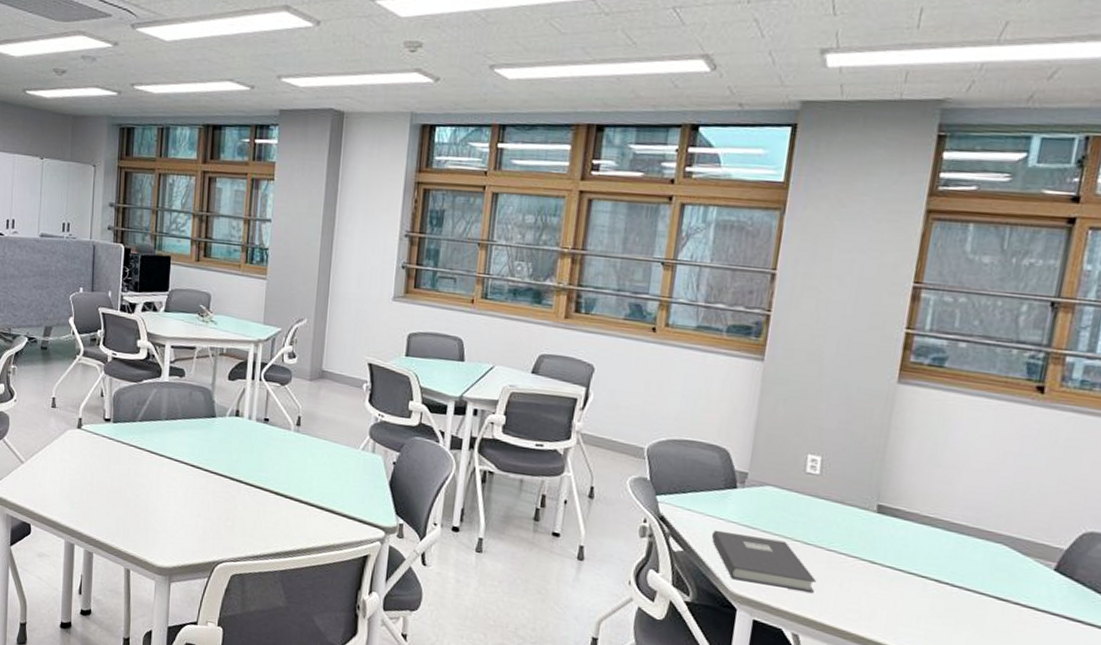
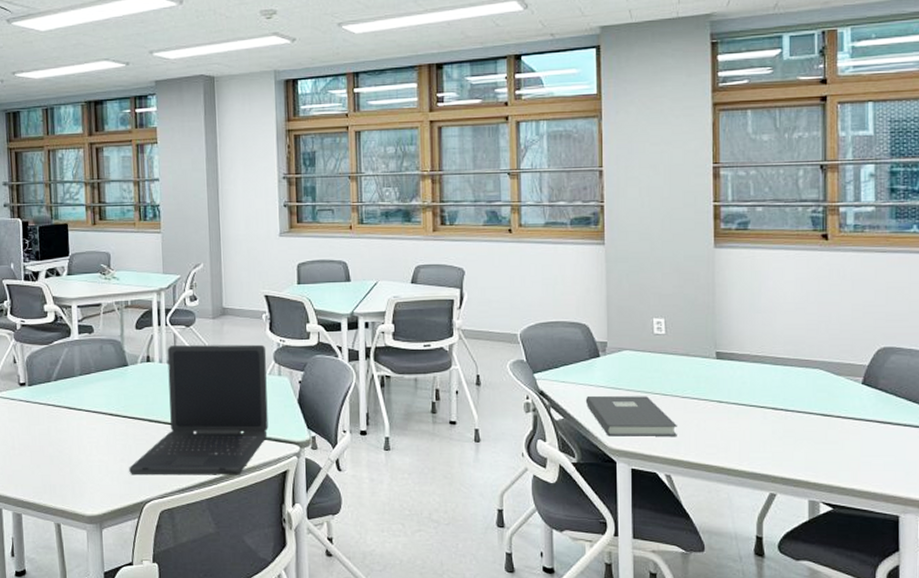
laptop: none [204,403,363,551] -> present [129,344,269,475]

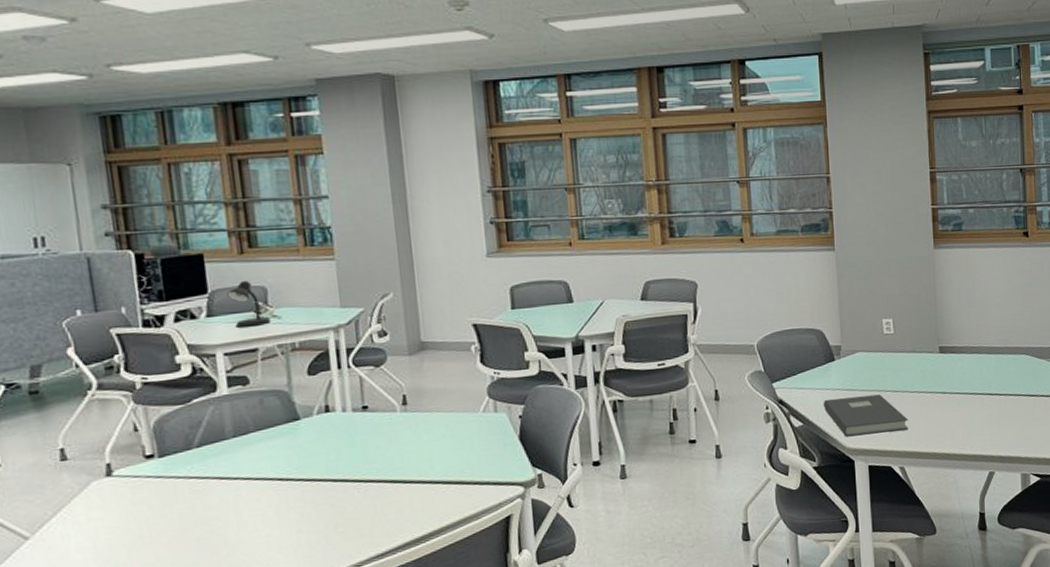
desk lamp: none [82,247,117,286] -> present [227,280,278,329]
laptop: present [129,344,269,475] -> none [309,379,486,546]

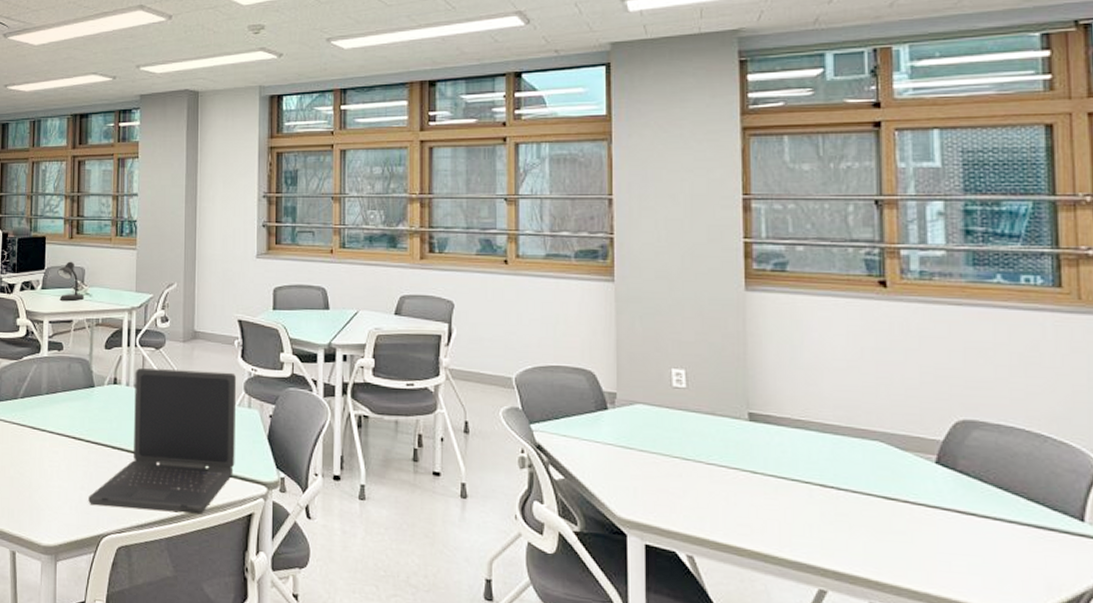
laptop: none [309,379,486,546] -> present [88,368,237,514]
book: present [823,394,908,437] -> none [590,453,701,510]

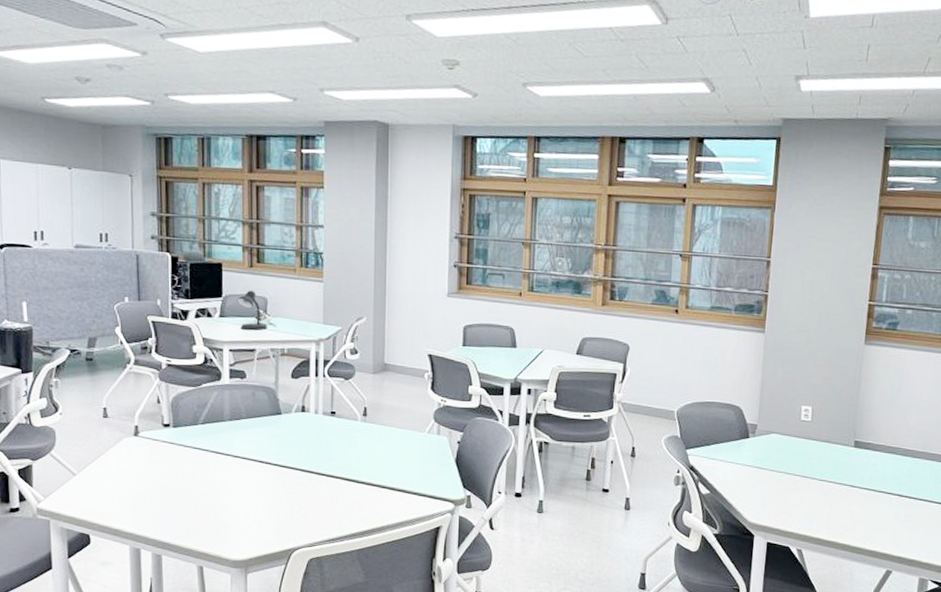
laptop: present [88,368,237,514] -> none [278,397,427,528]

